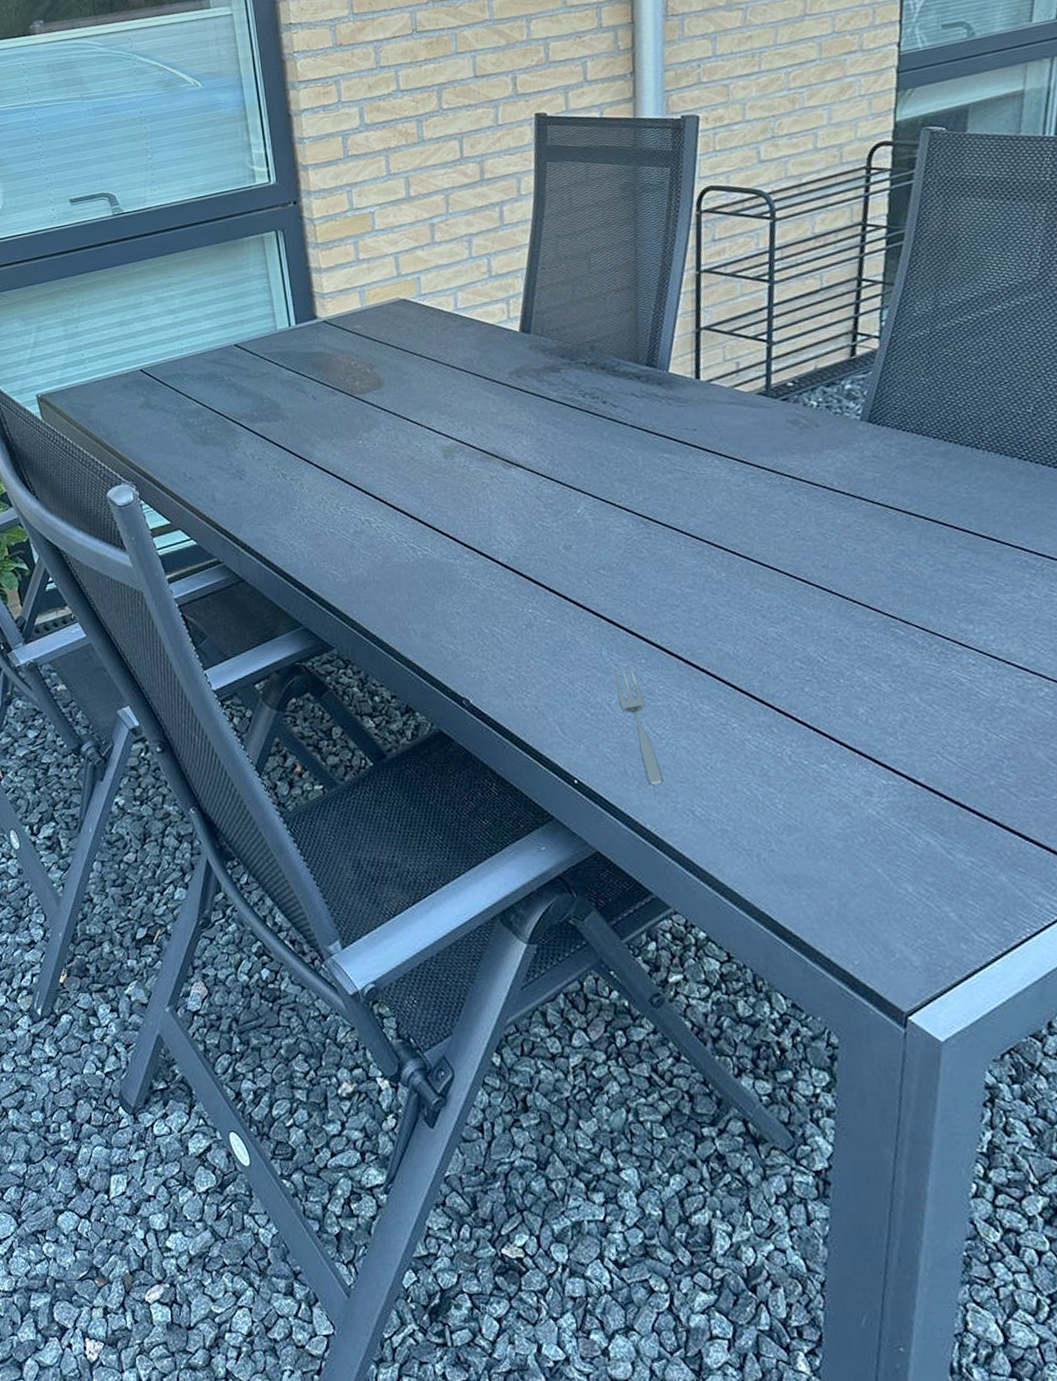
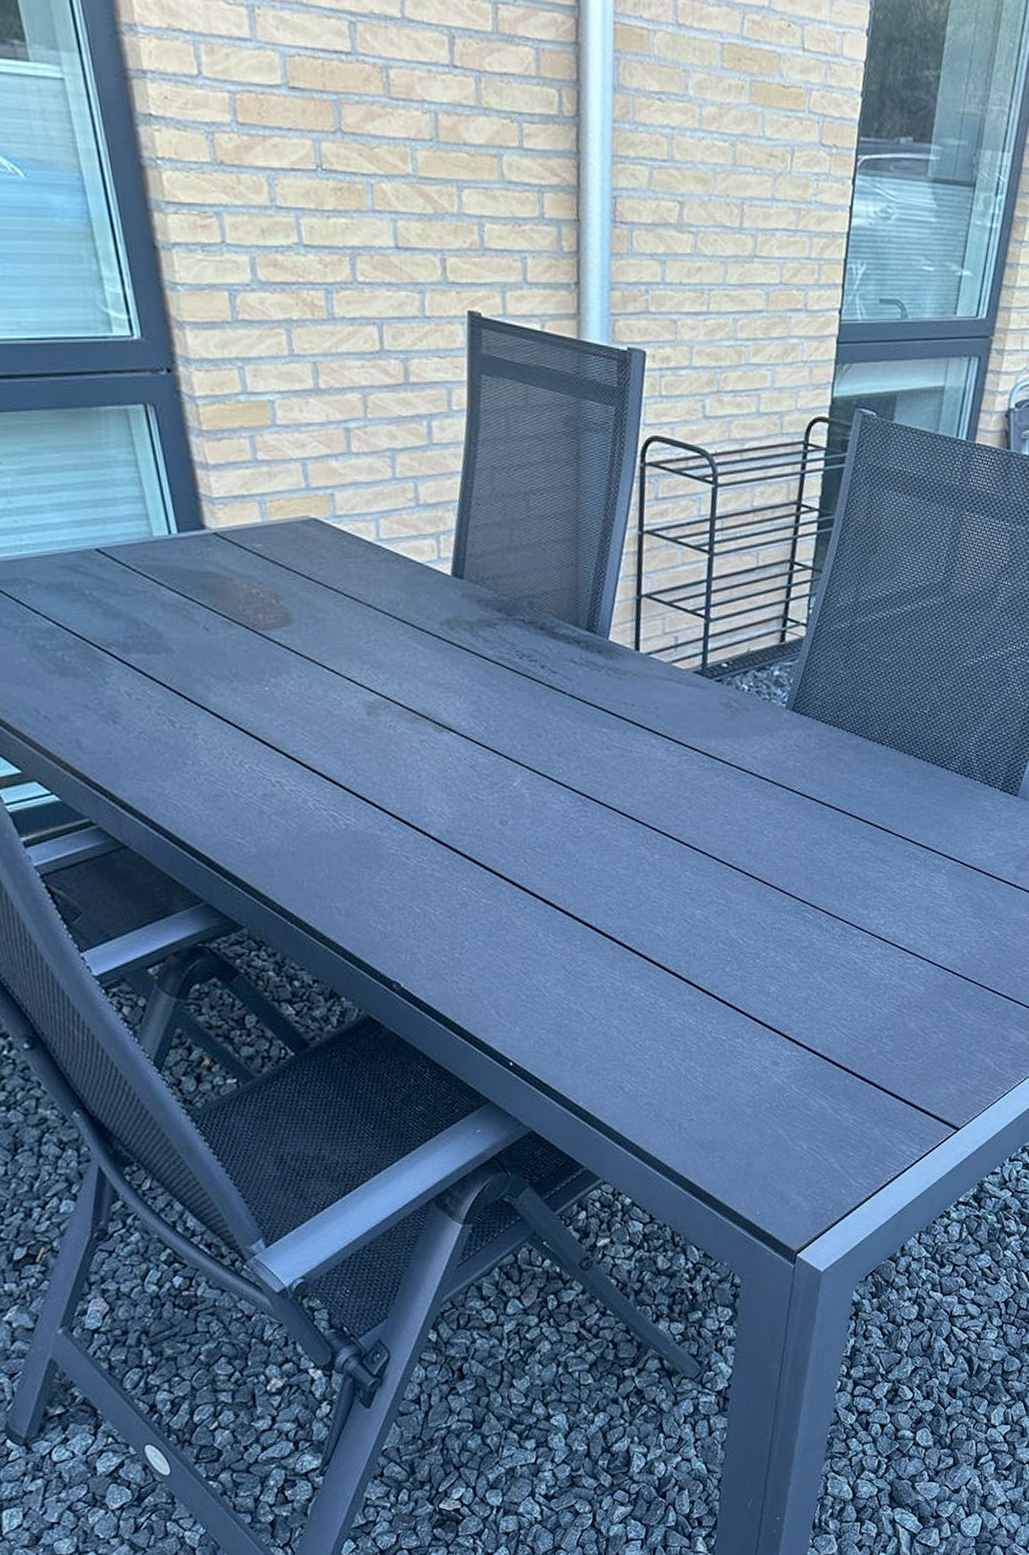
fork: present [614,668,663,785] -> none [550,949,596,1064]

